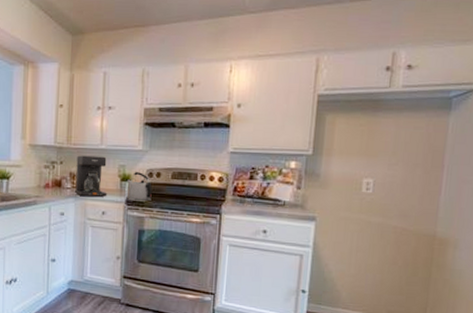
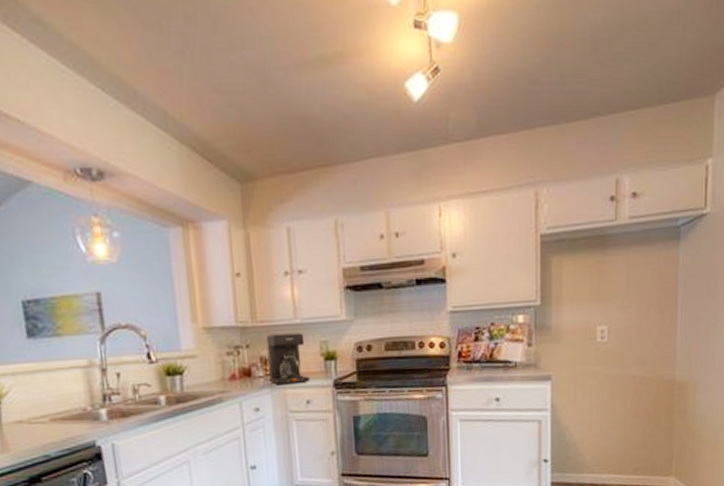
kettle: present [126,172,152,201] -> none [332,347,364,383]

